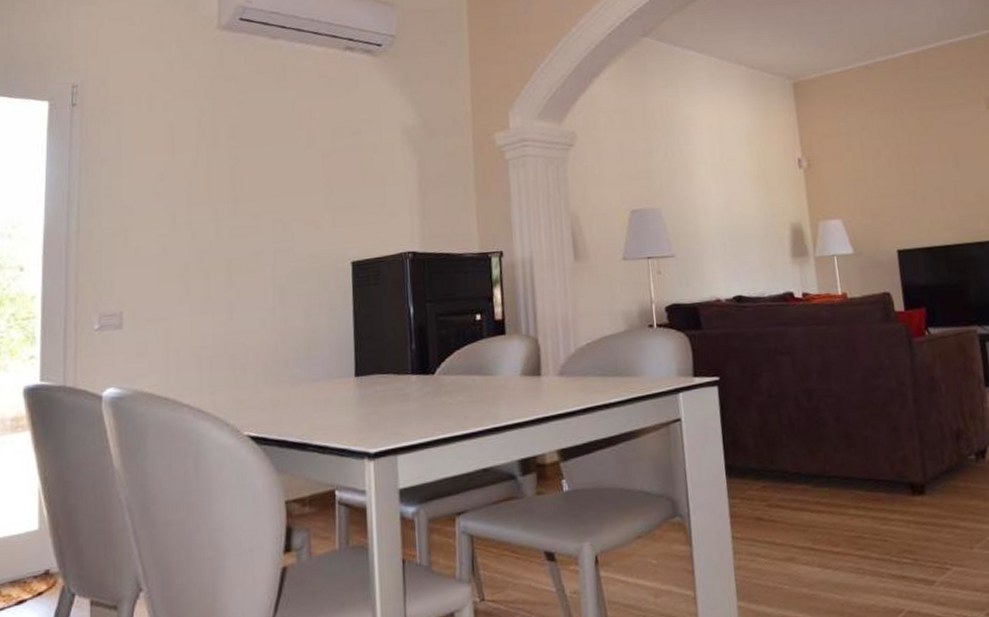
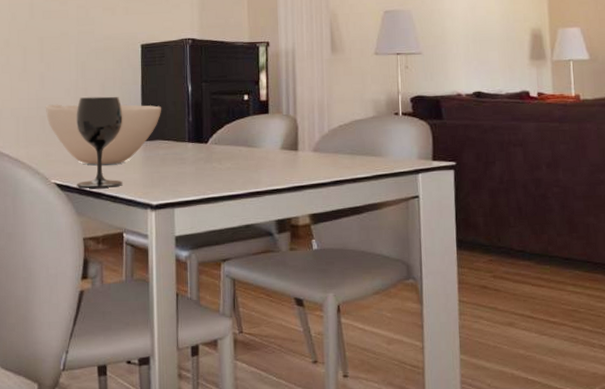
bowl: none [236,333,379,410] -> present [46,104,162,165]
wine glass: none [273,325,333,440] -> present [75,96,123,189]

